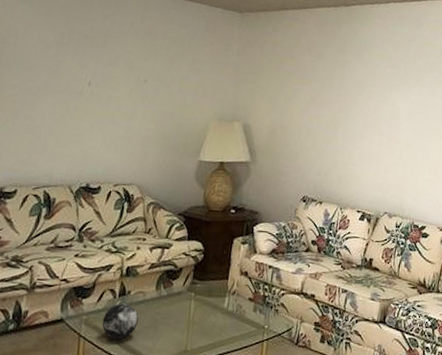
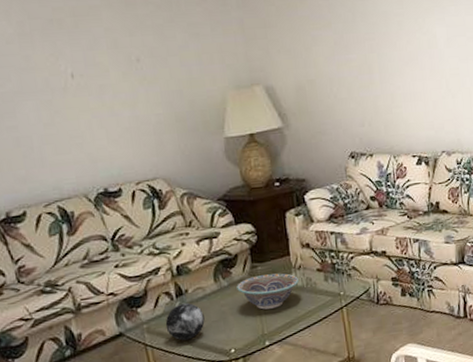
decorative bowl: none [174,292,231,327] -> present [237,273,299,310]

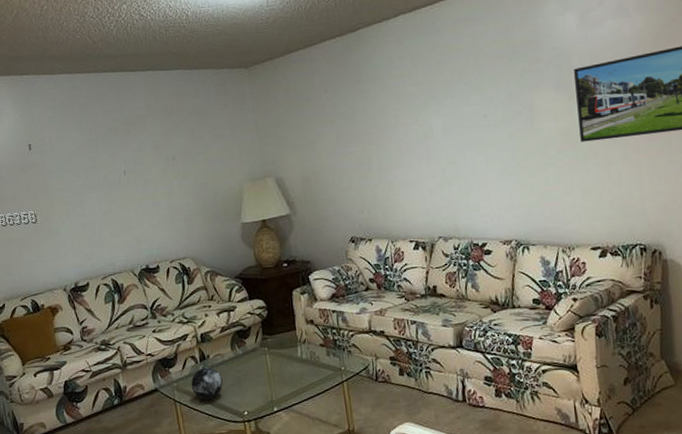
decorative bowl: present [237,273,299,310] -> none [250,346,304,378]

